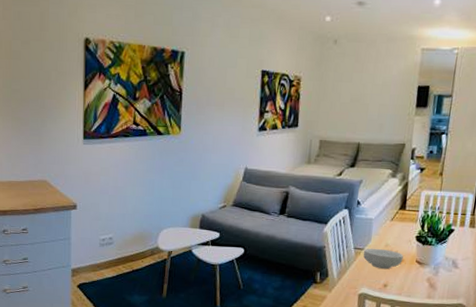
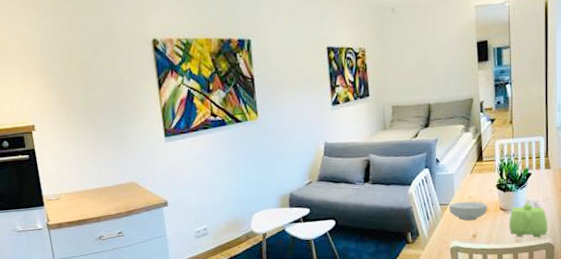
teapot: none [422,258,464,297] -> present [509,202,548,238]

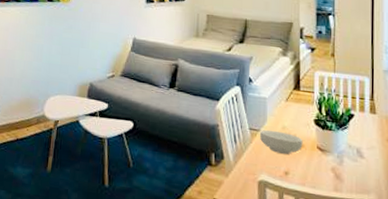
teapot: present [509,202,548,238] -> none [326,146,373,191]

